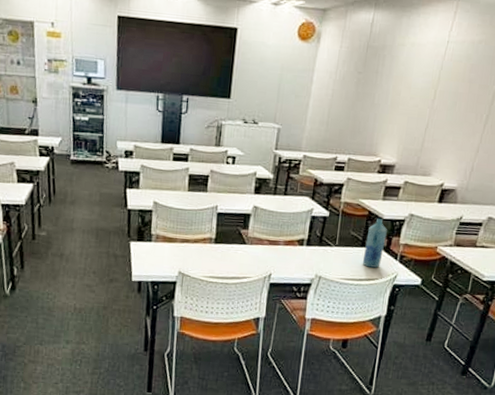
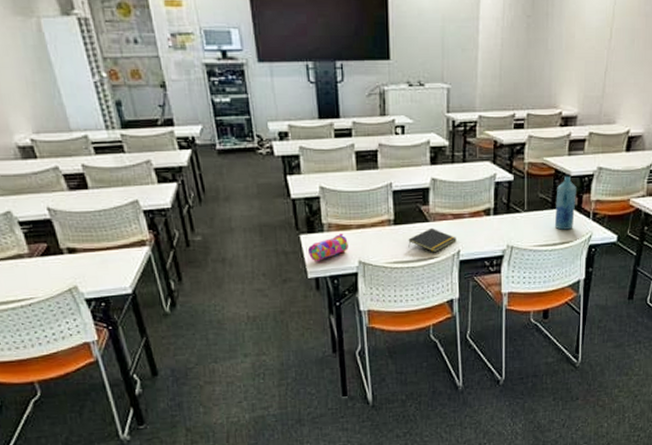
pencil case: none [135,244,172,267] -> present [307,233,348,261]
notepad: none [225,250,270,273] -> present [408,227,457,253]

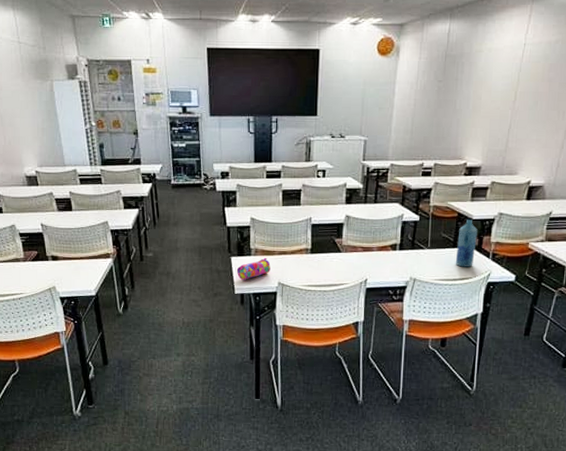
notepad: present [408,227,457,253] -> none [322,257,365,280]

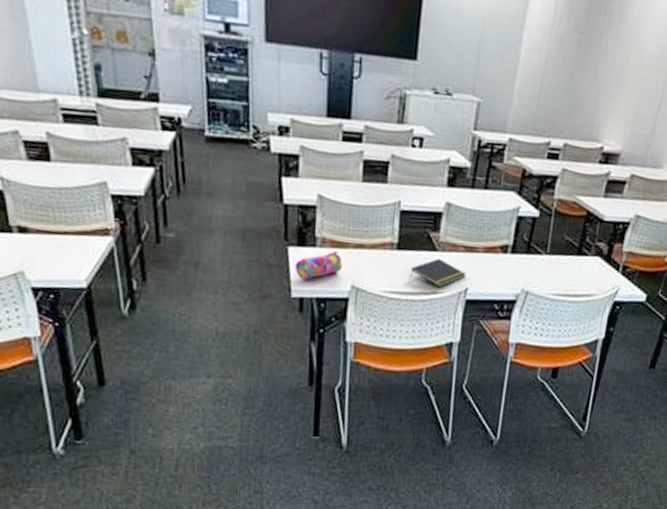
notepad: none [322,257,365,280] -> present [410,258,466,288]
bottle: present [455,218,478,267] -> none [578,219,609,281]

